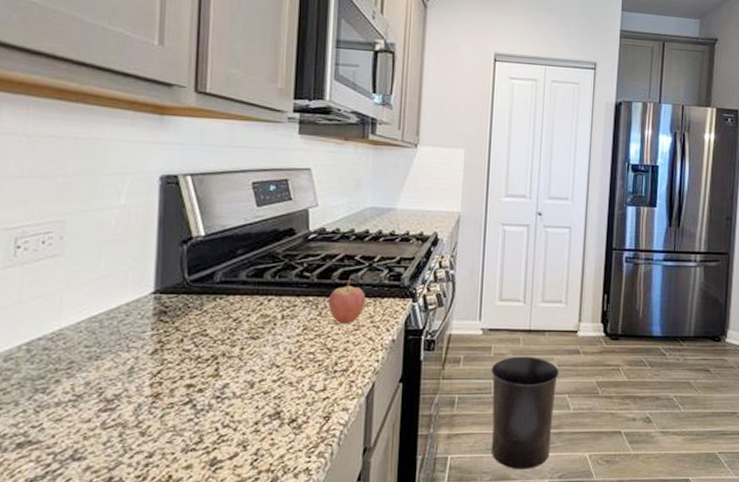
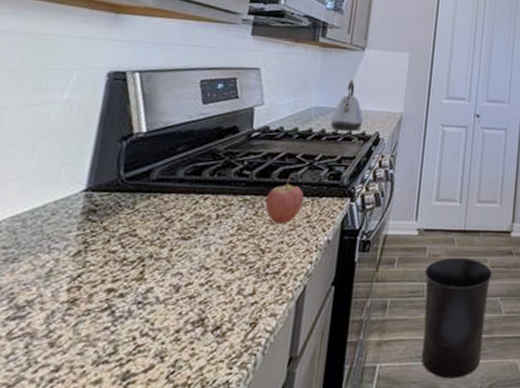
kettle: none [386,178,420,232] -> present [330,79,364,132]

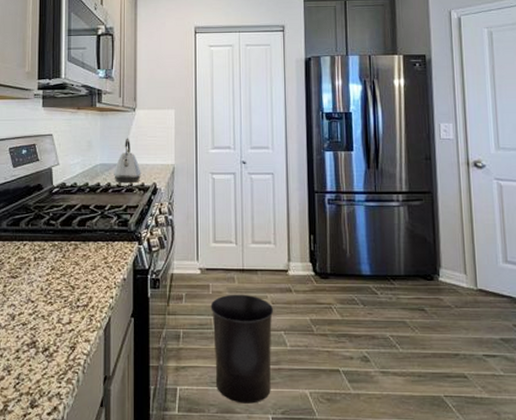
fruit: present [265,178,304,225] -> none [70,225,100,265]

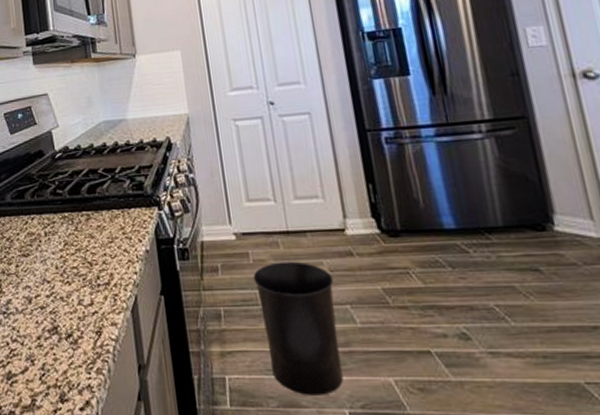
kettle: present [114,138,141,184] -> none [120,88,152,142]

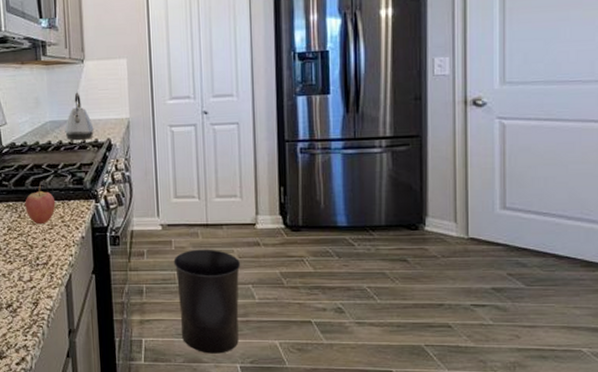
fruit: none [81,192,115,238] -> present [25,185,56,225]
kettle: none [120,88,152,142] -> present [65,92,94,141]

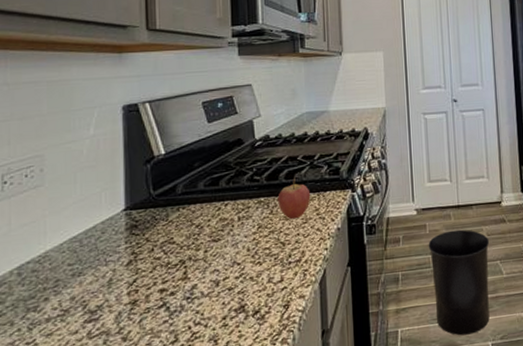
kettle: present [65,92,94,141] -> none [322,83,351,131]

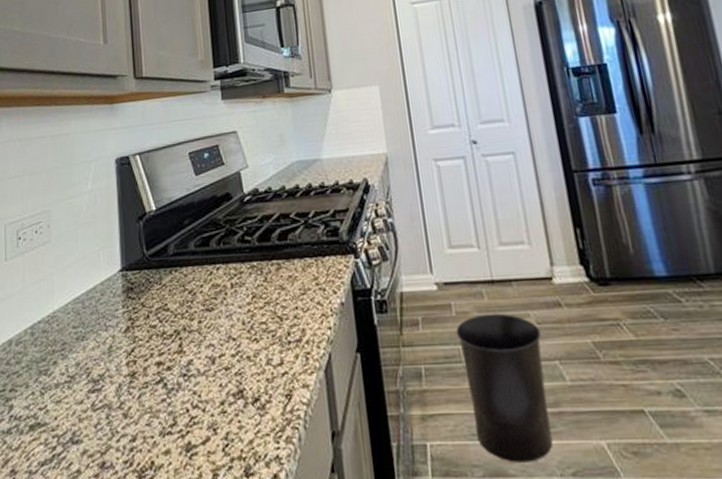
fruit: present [277,178,311,220] -> none [271,239,308,290]

